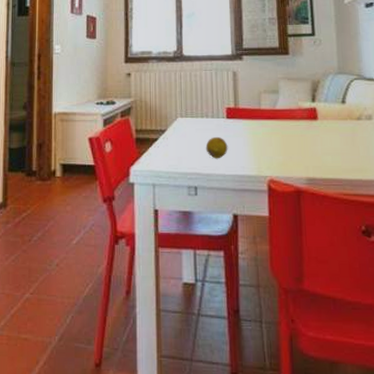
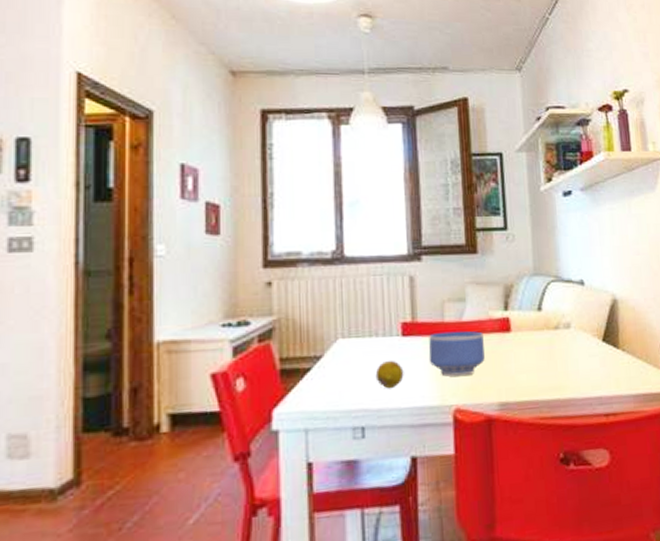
bowl: none [248,117,295,153] -> present [428,331,485,377]

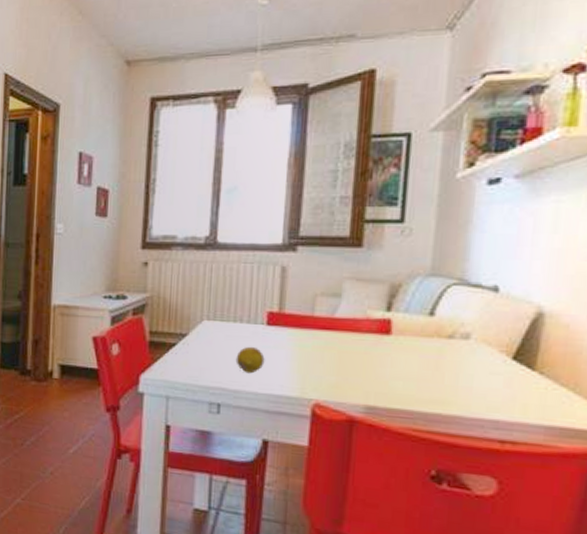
bowl: present [428,331,485,377] -> none [292,325,357,372]

